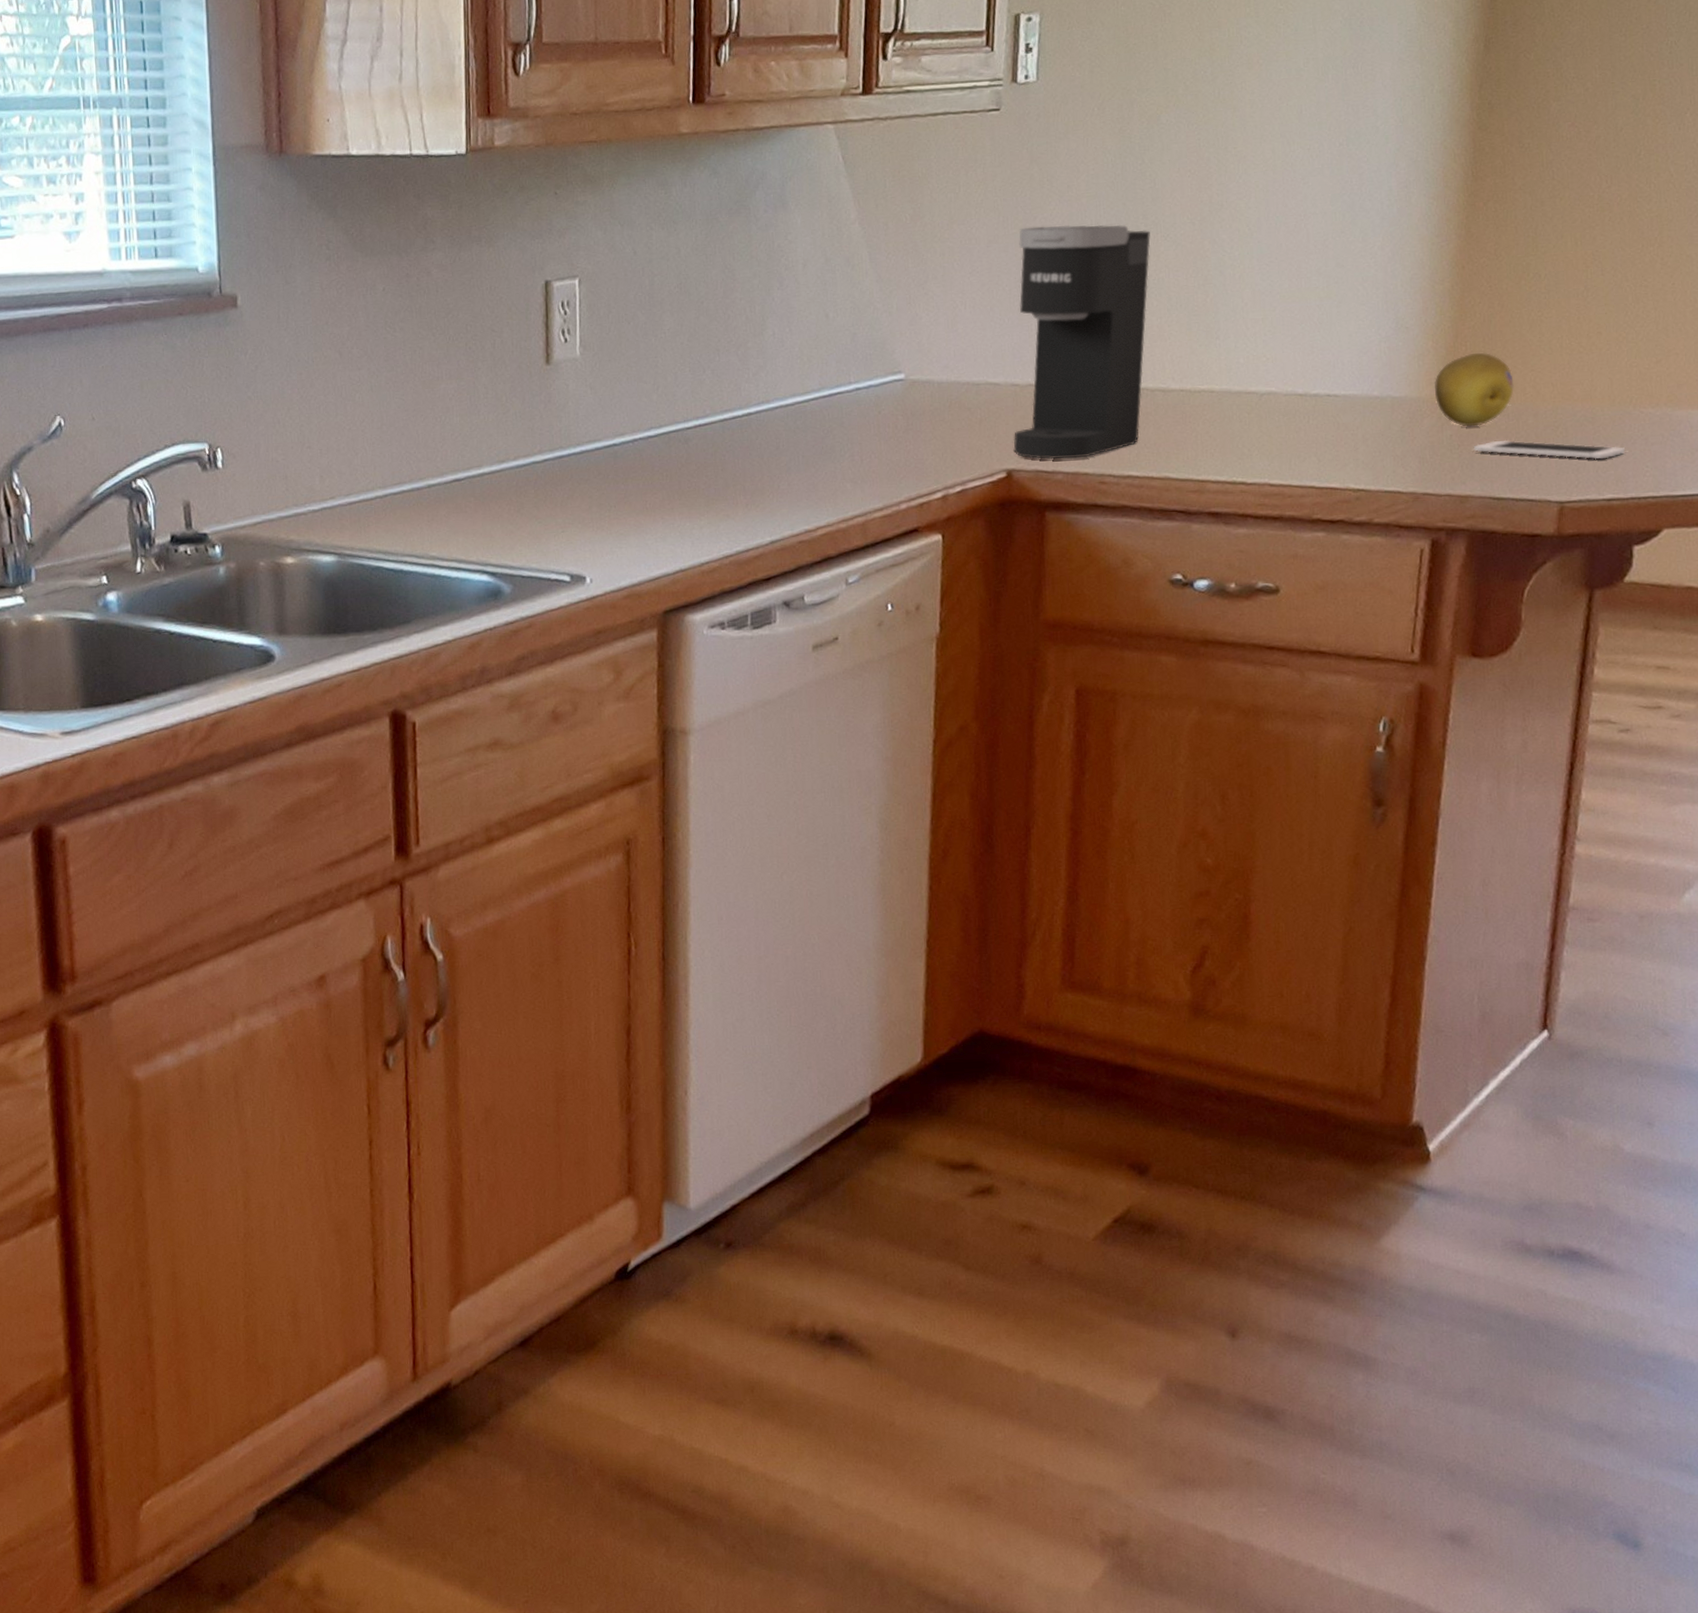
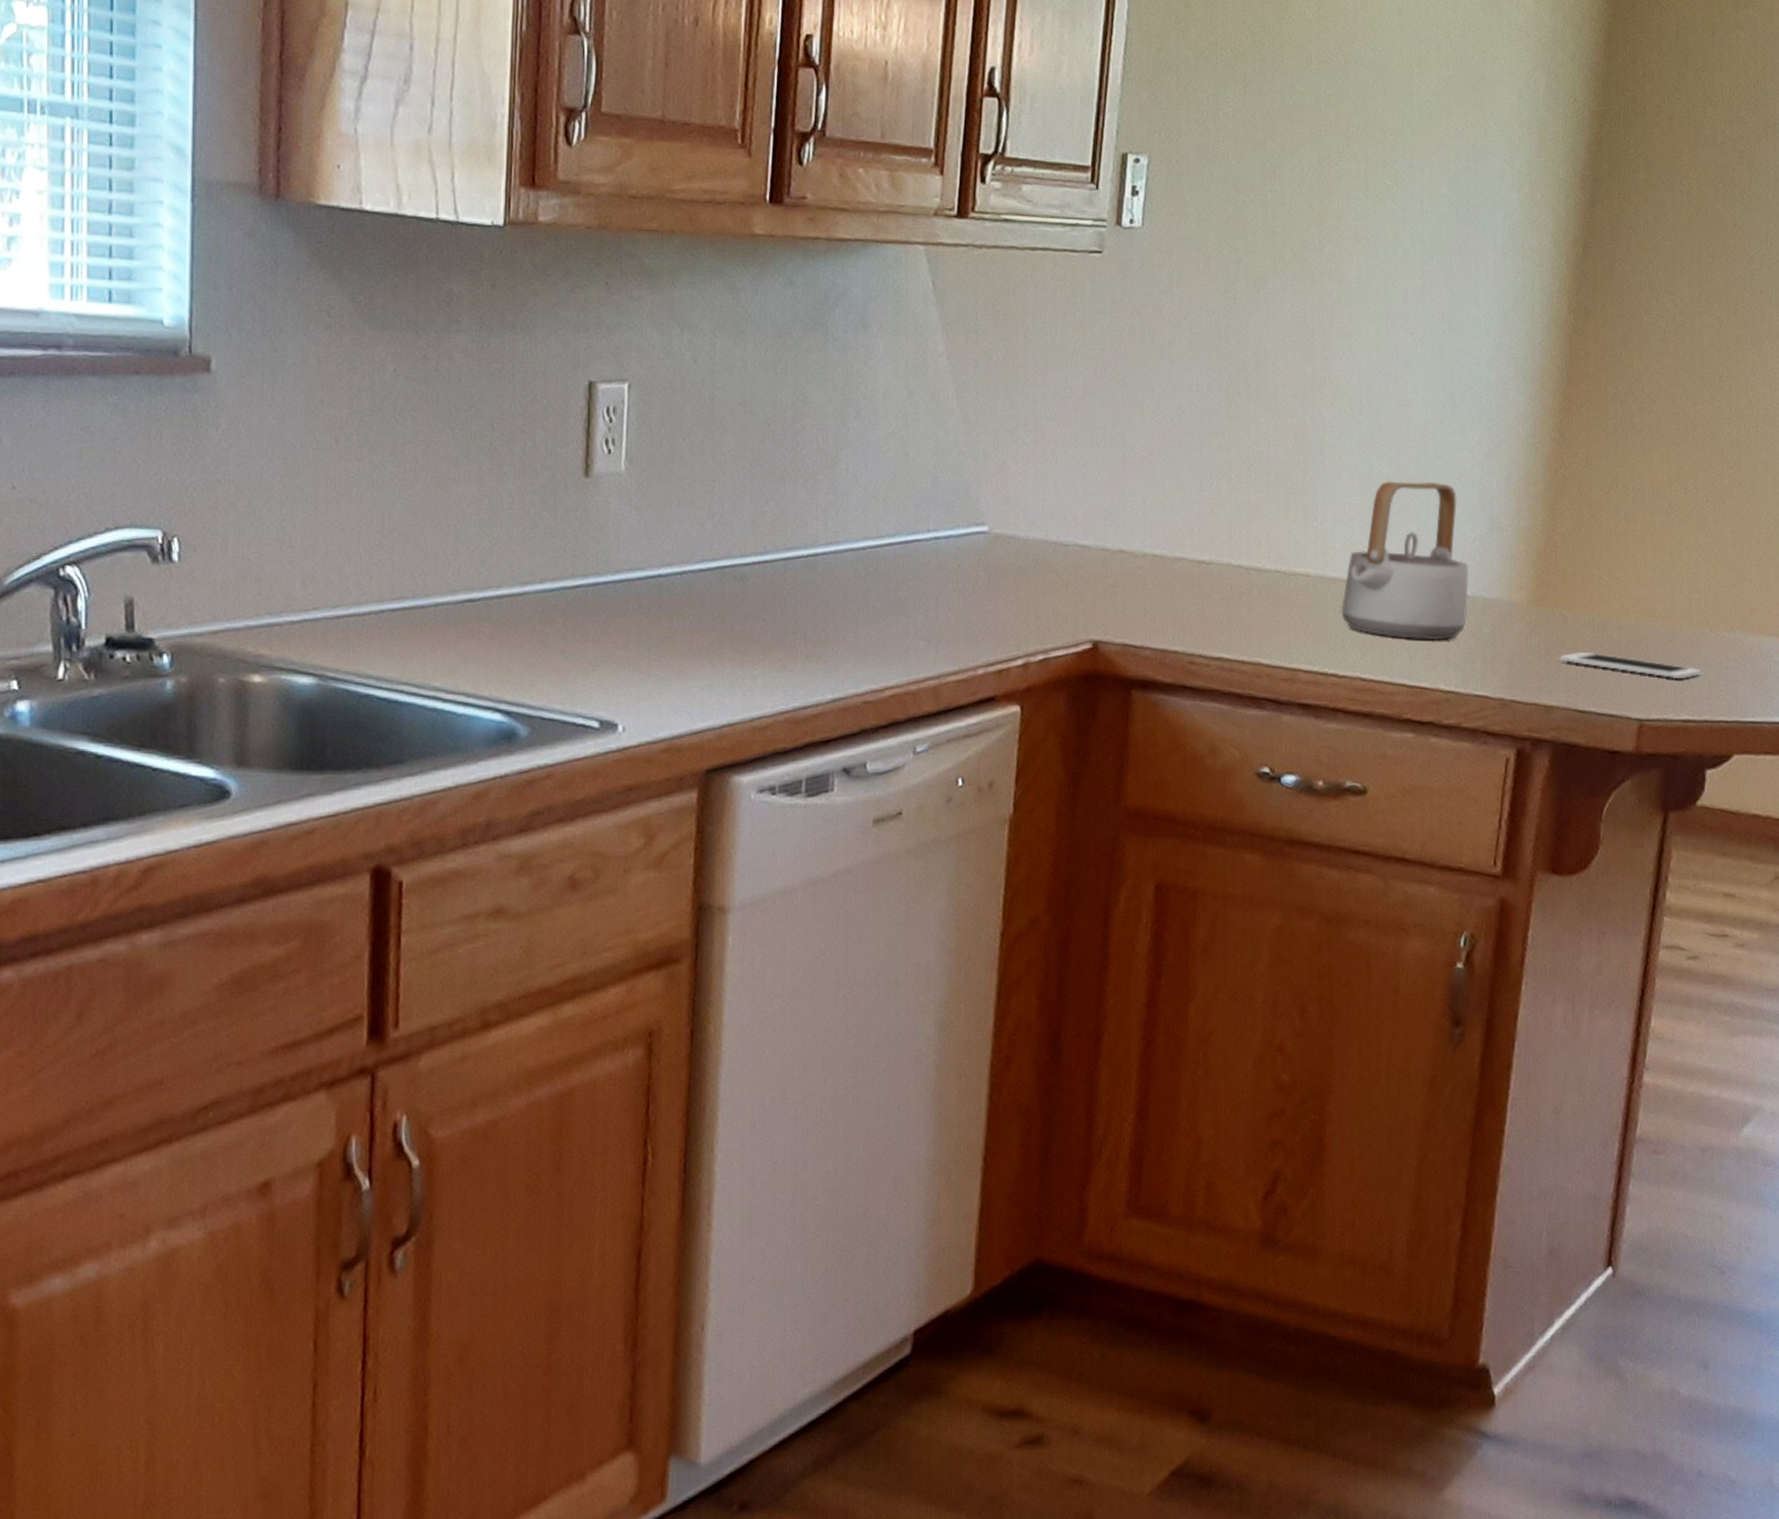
coffee maker: present [1013,224,1150,459] -> none [1101,381,1252,635]
teapot: none [1247,290,1376,443] -> present [1341,481,1468,641]
fruit: present [1435,352,1514,427] -> none [1525,560,1600,636]

